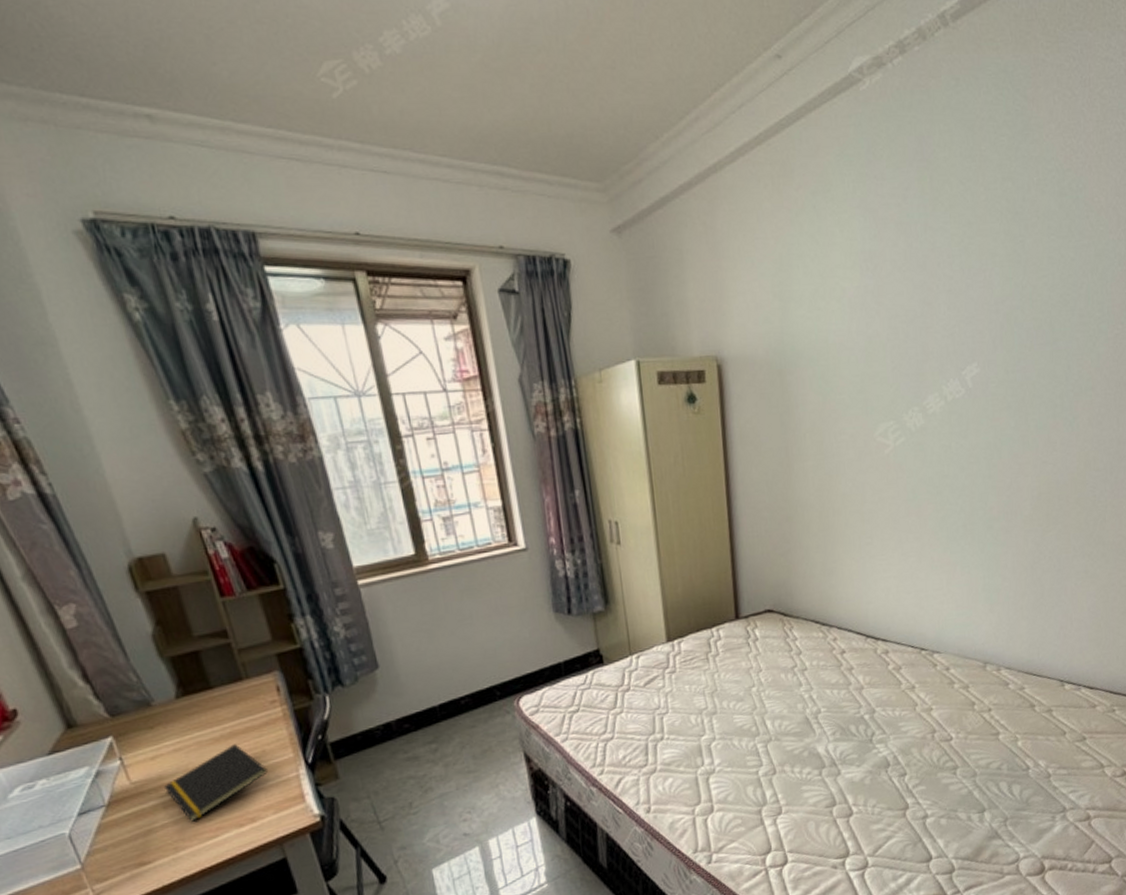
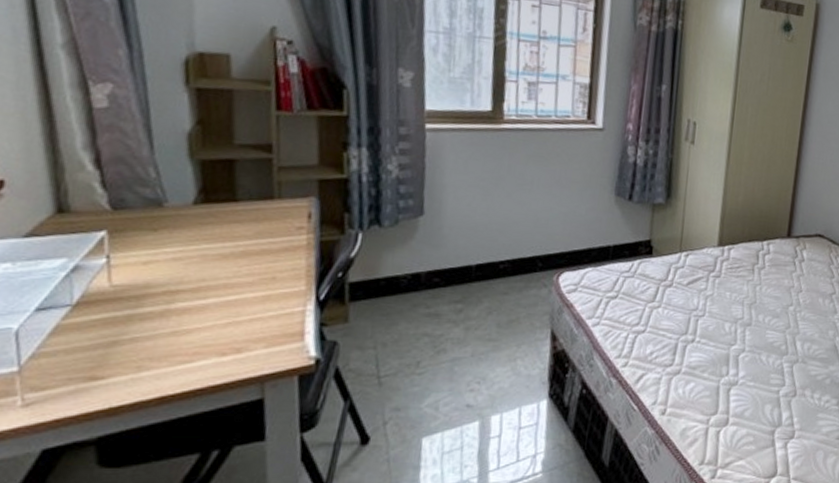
notepad: present [163,744,269,822] -> none [147,264,273,341]

